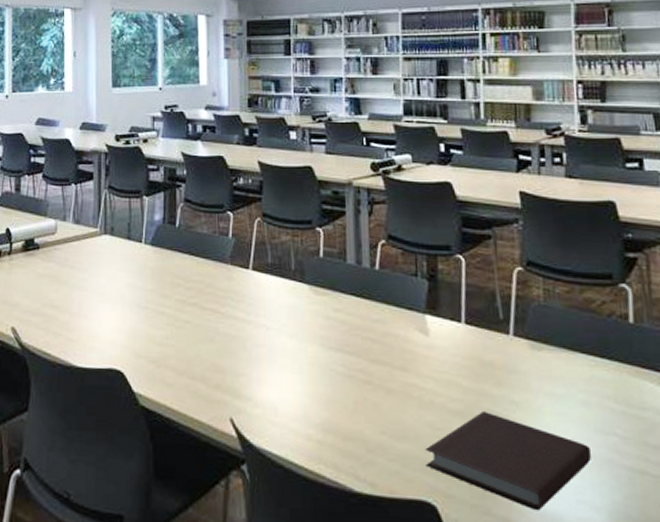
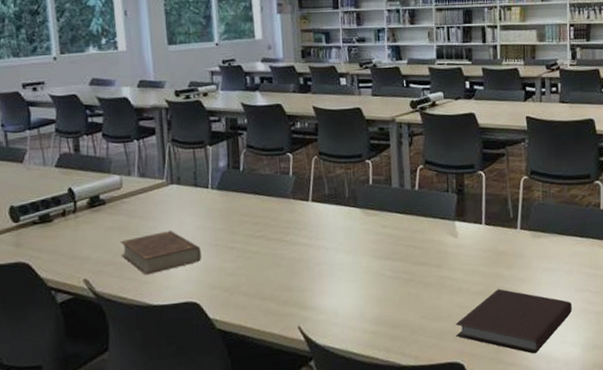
book: none [49,284,129,332] -> present [120,230,201,276]

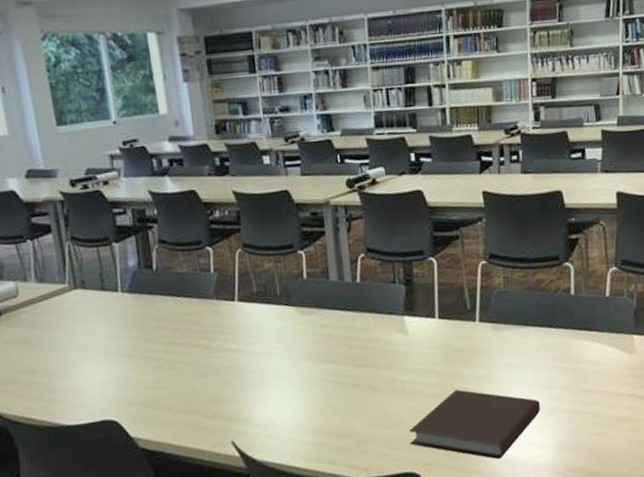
book: present [120,230,201,276] -> none [21,341,117,393]

